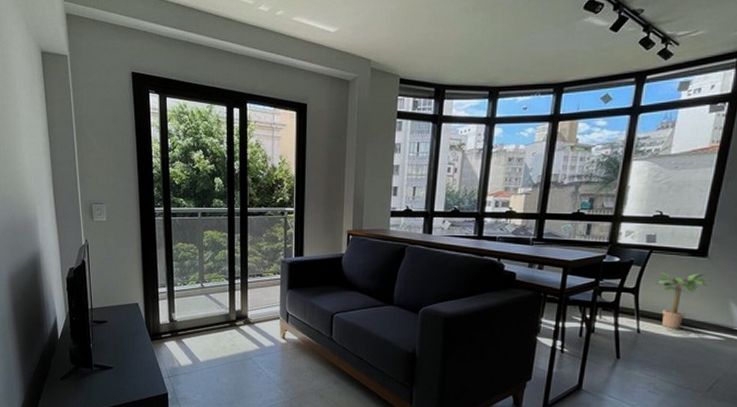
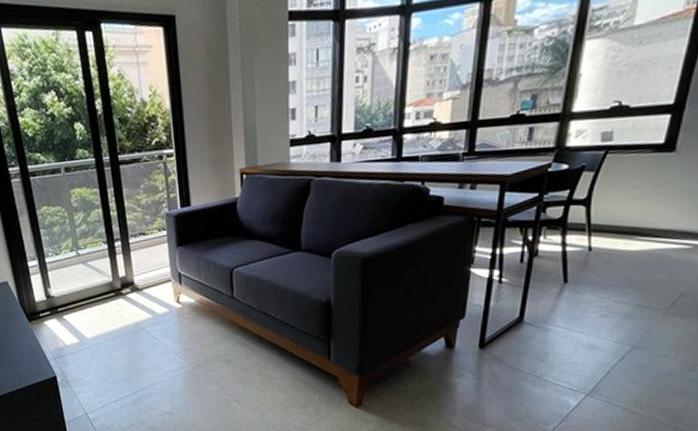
potted plant: present [655,272,713,329] -> none [611,173,681,242]

